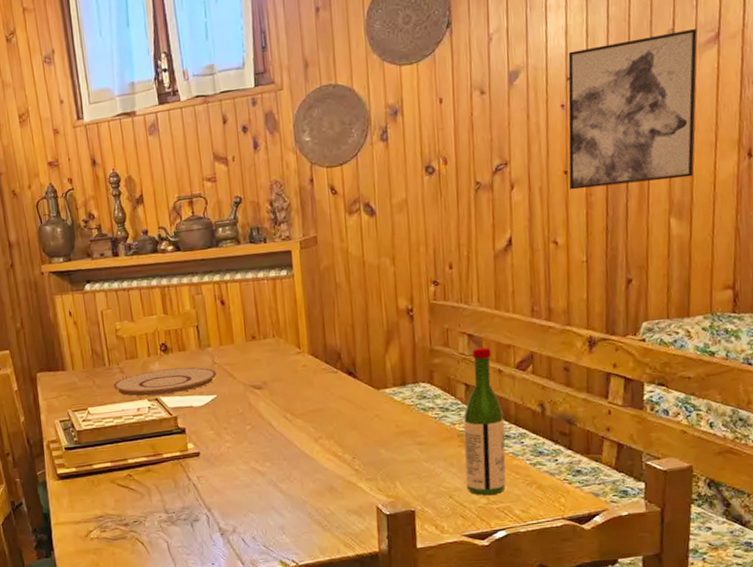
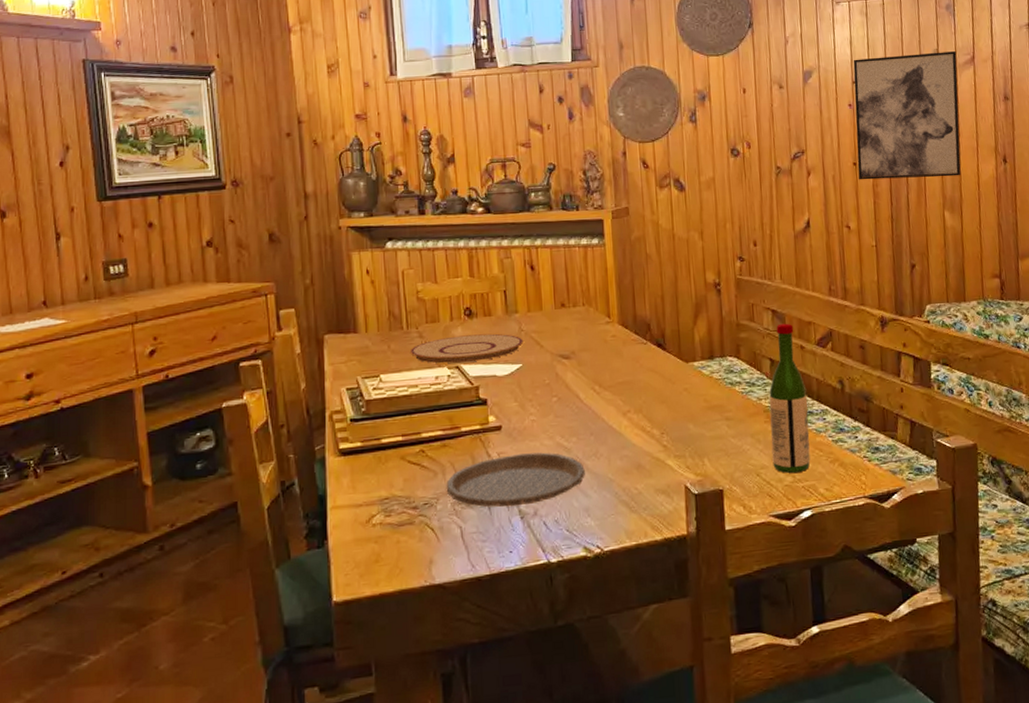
plate: none [152,476,280,525] -> present [446,452,585,508]

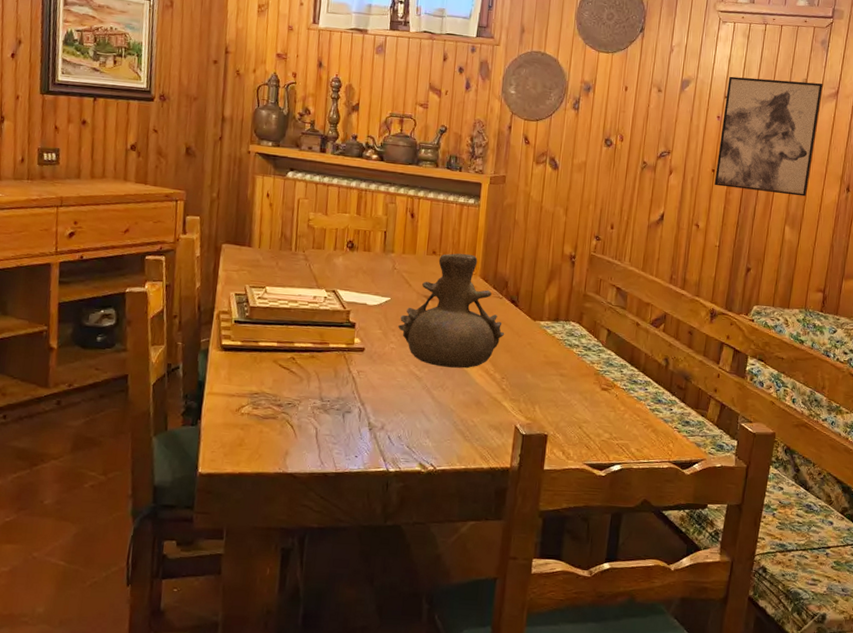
plate: present [409,333,524,364] -> none [294,264,395,289]
plate: present [446,452,585,508] -> none [308,374,431,419]
vase: none [535,300,656,433] -> present [398,253,505,369]
wine bottle: present [769,323,811,473] -> none [594,300,635,431]

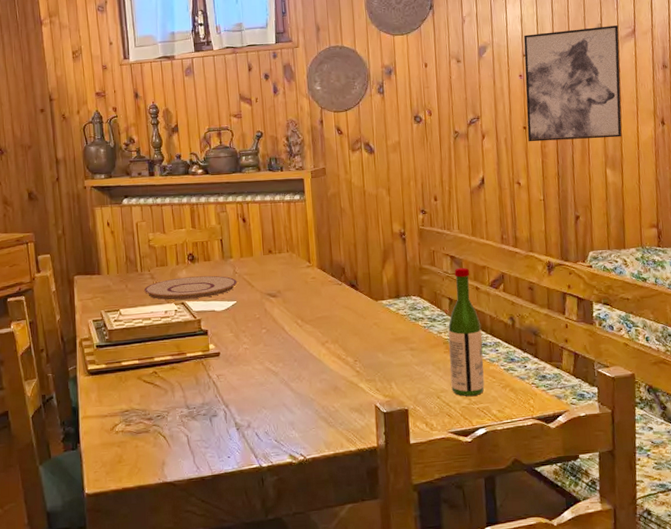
plate: none [294,264,395,289] -> present [143,275,237,300]
vase: present [398,253,505,369] -> none [248,247,350,359]
wine bottle: none [594,300,635,431] -> present [448,267,485,396]

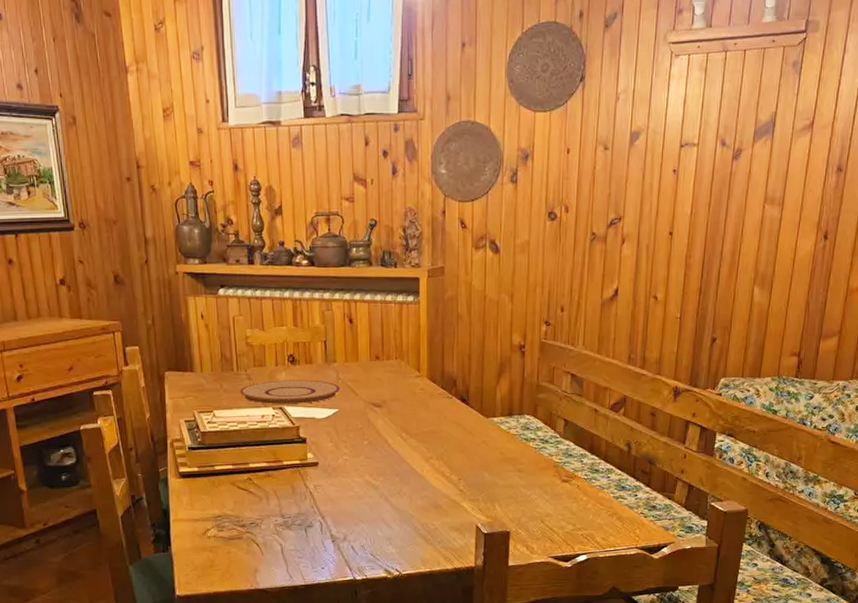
wine bottle: present [448,267,485,396] -> none [557,387,596,522]
wall art: present [523,25,622,142] -> none [673,115,795,251]

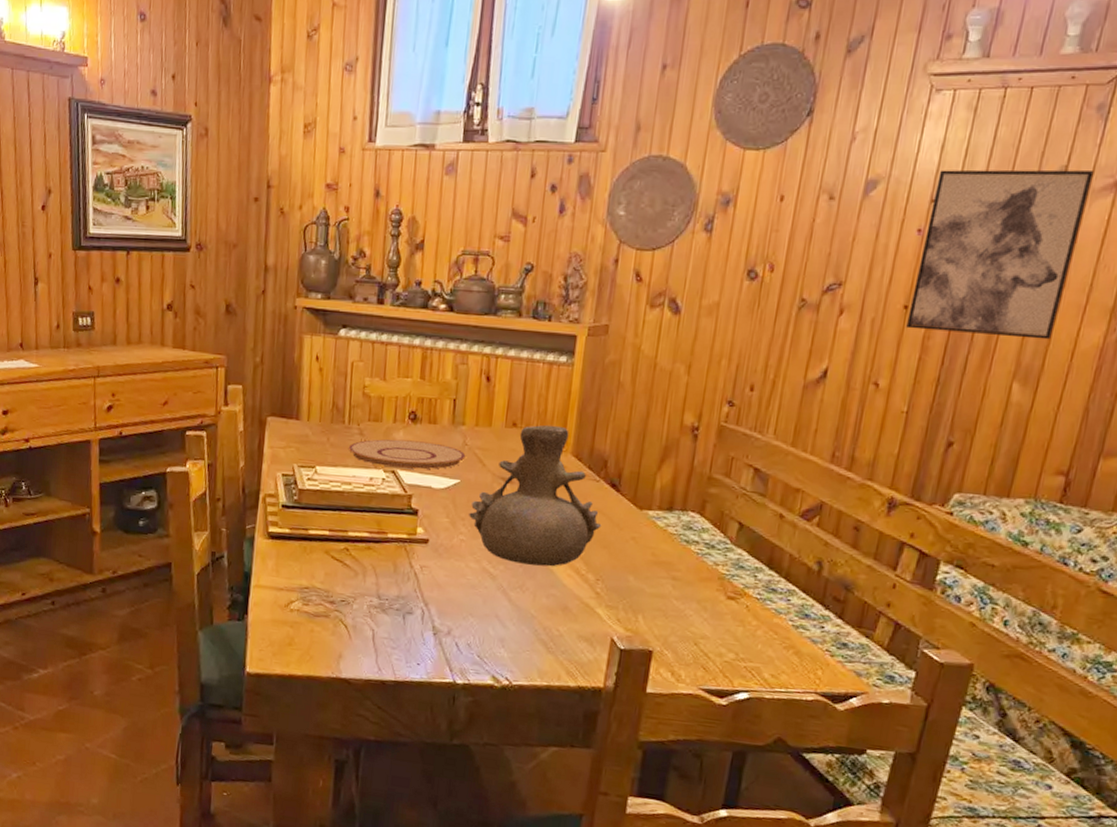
vase: none [349,355,458,473] -> present [469,424,602,567]
wall art: none [673,115,795,251] -> present [906,169,1094,340]

